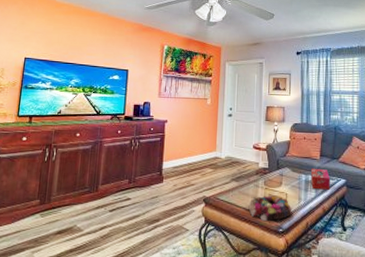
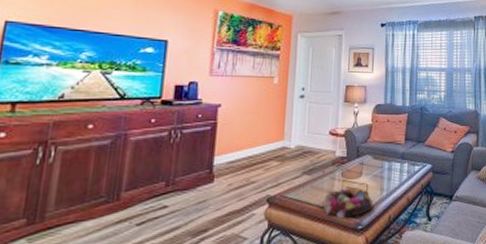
tissue box: present [310,168,330,190] -> none [394,154,415,178]

